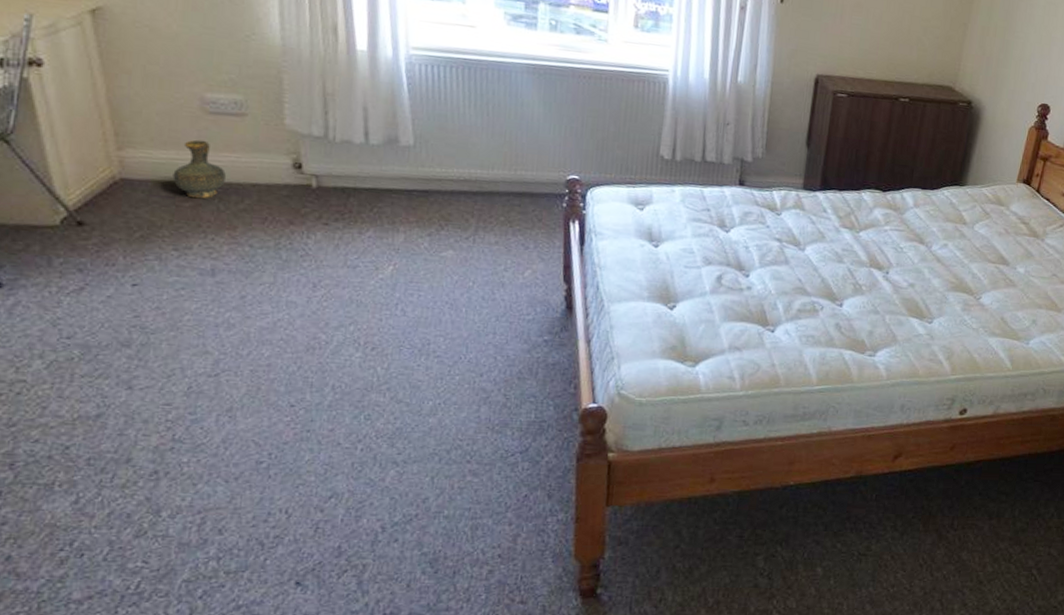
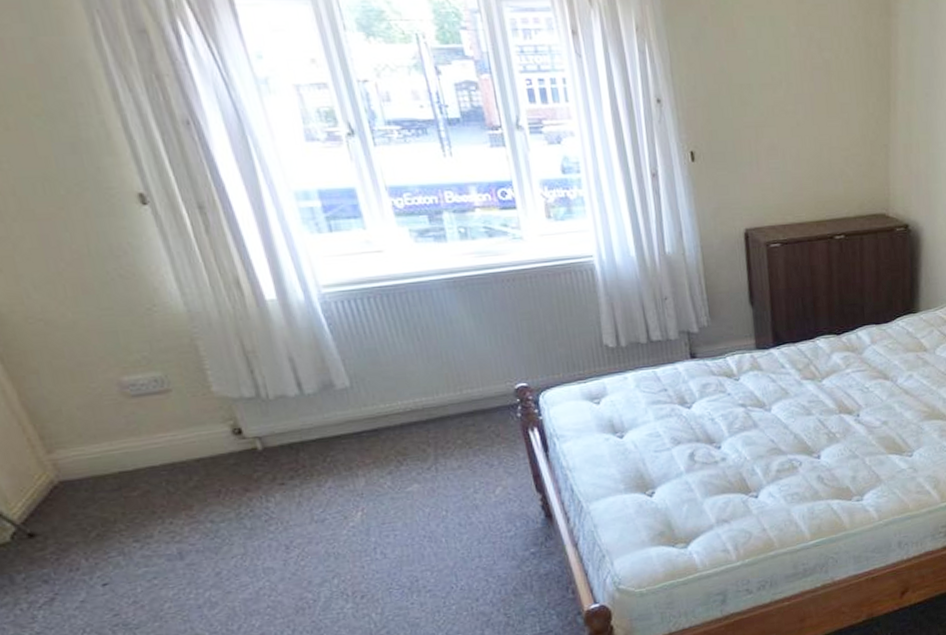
ceramic jug: present [172,139,227,199] -> none [111,425,168,486]

